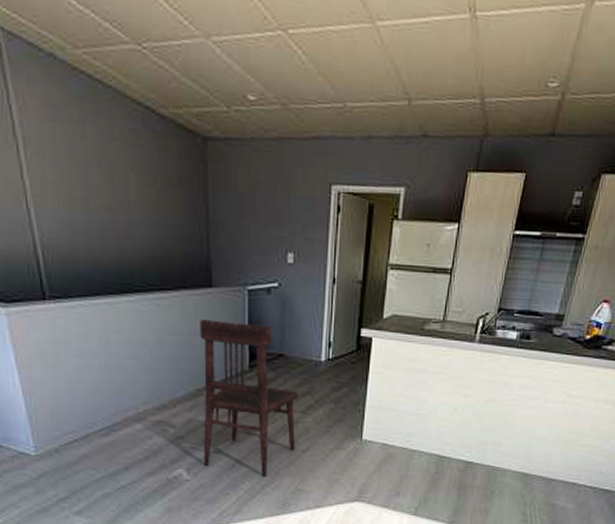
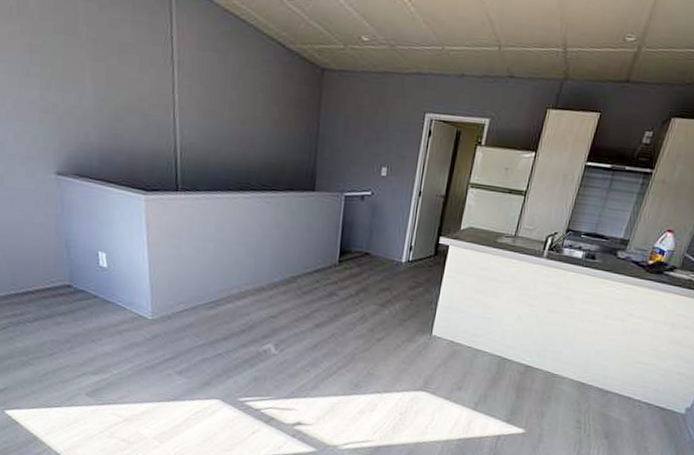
dining chair: present [200,319,299,478] -> none [290,217,380,360]

